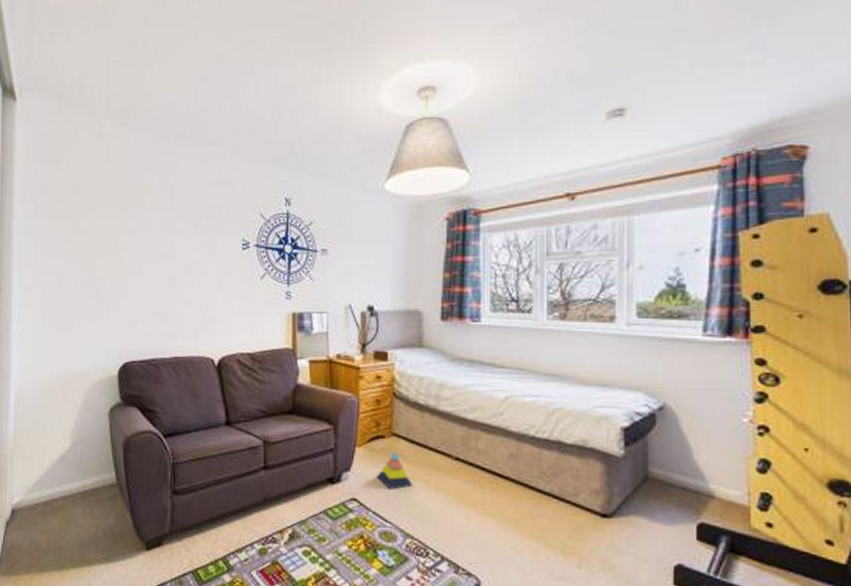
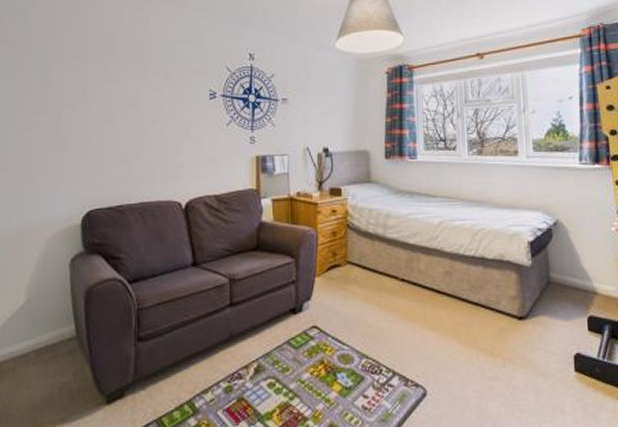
stacking toy: present [376,452,413,490] -> none [334,278,366,314]

